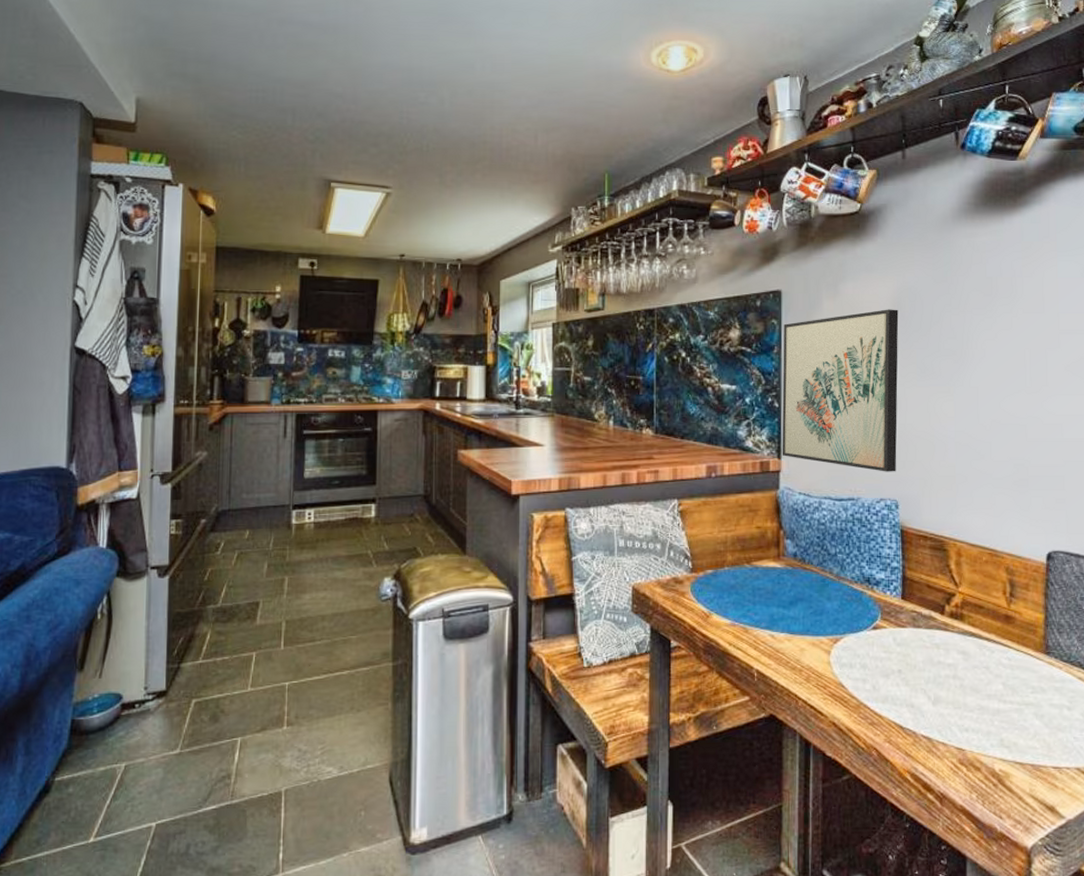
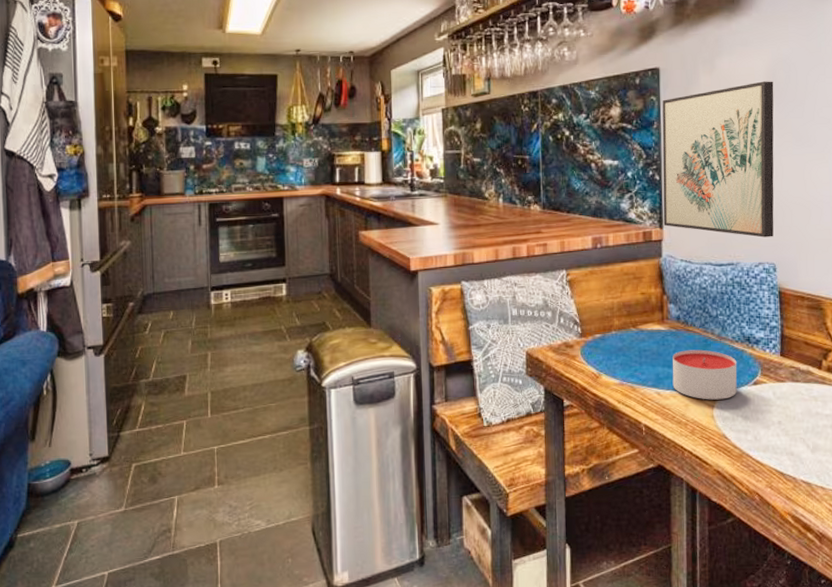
candle: none [787,590,856,645] -> present [672,349,737,400]

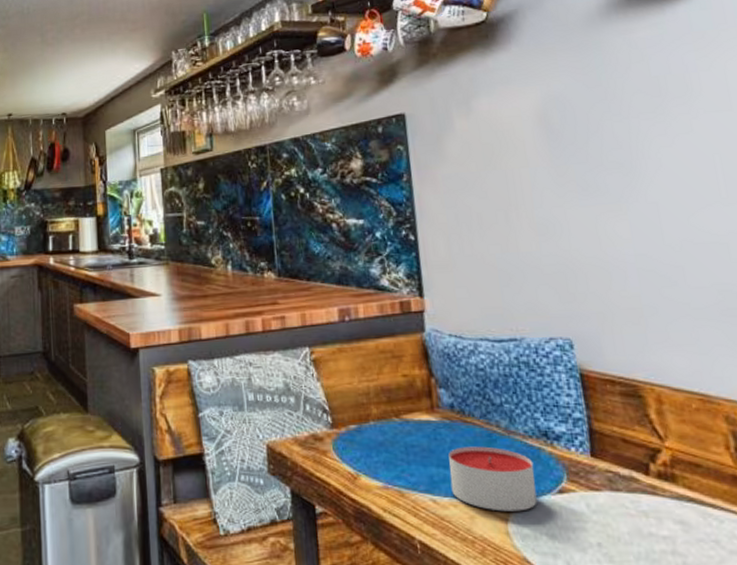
wall art: present [662,81,774,238] -> none [411,122,566,307]

